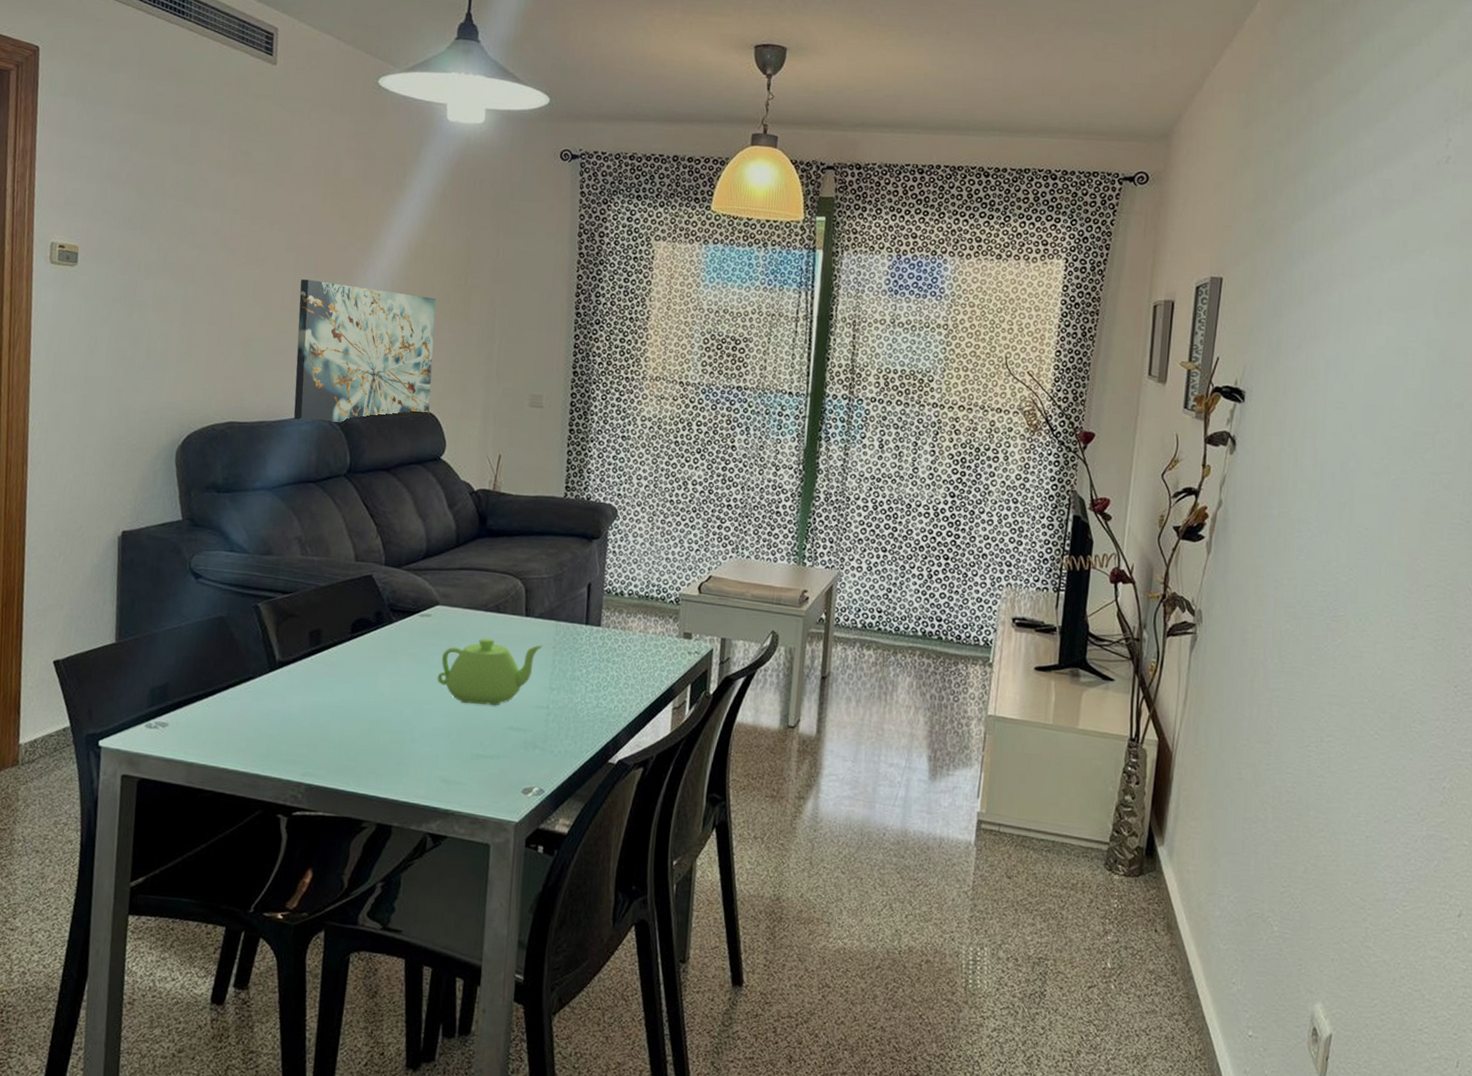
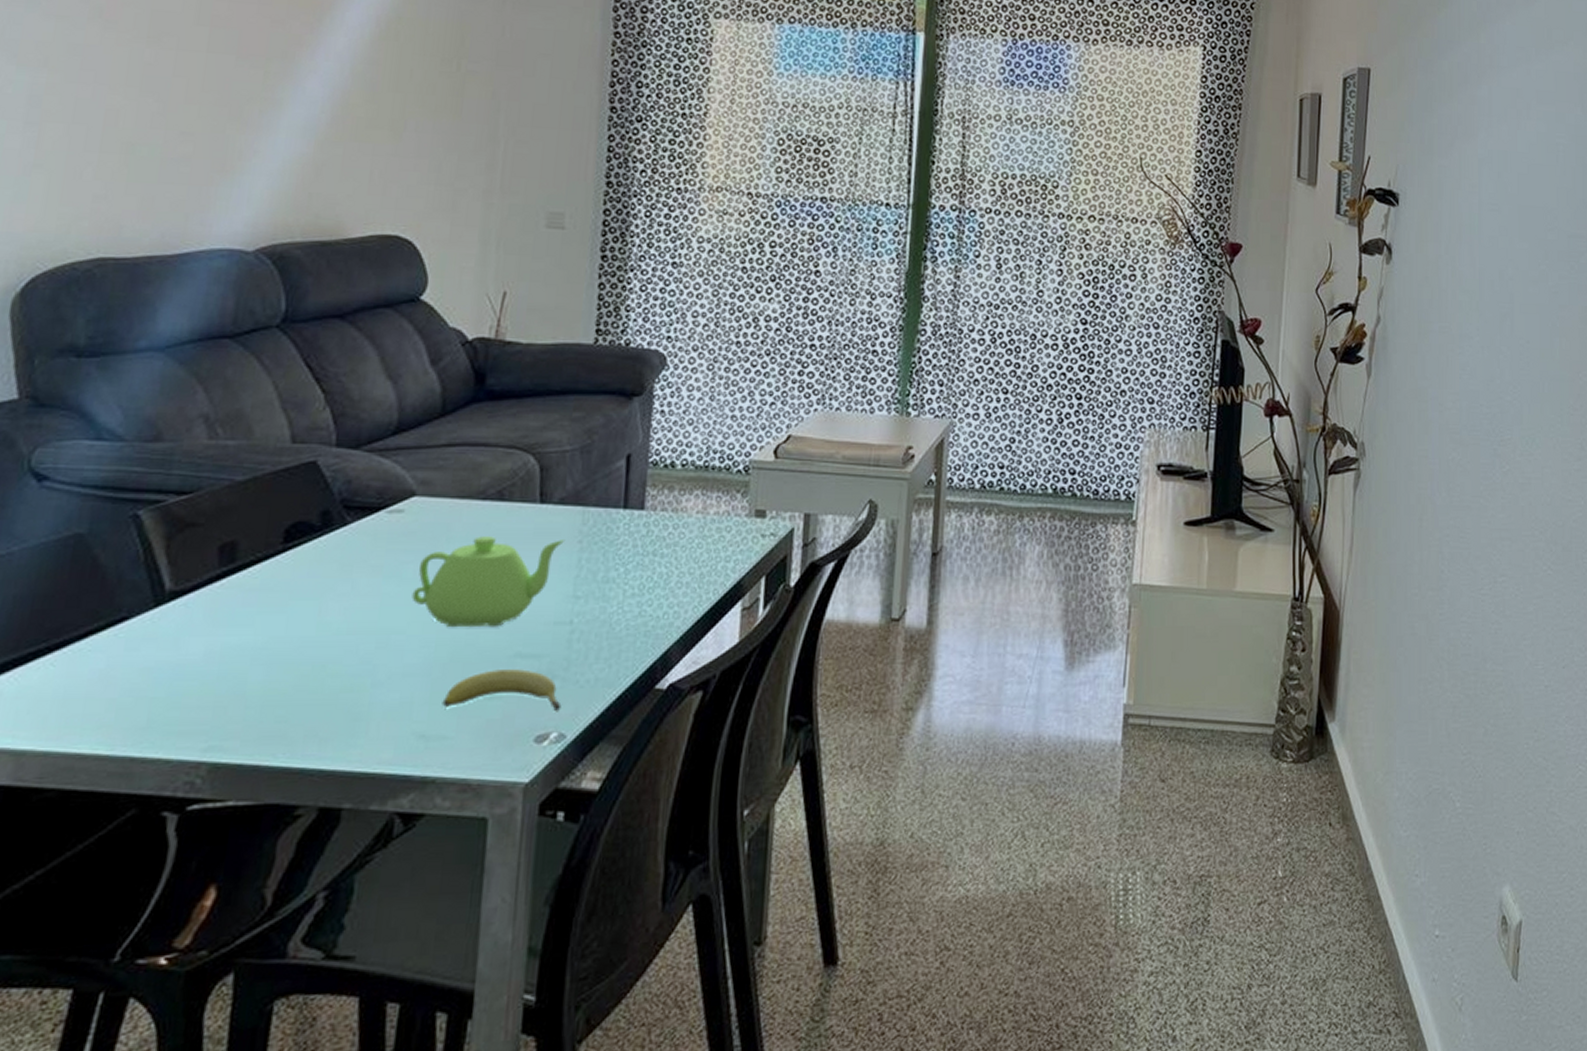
wall art: present [293,279,436,422] -> none [200,62,416,255]
fruit: none [458,737,541,773] -> present [442,669,562,712]

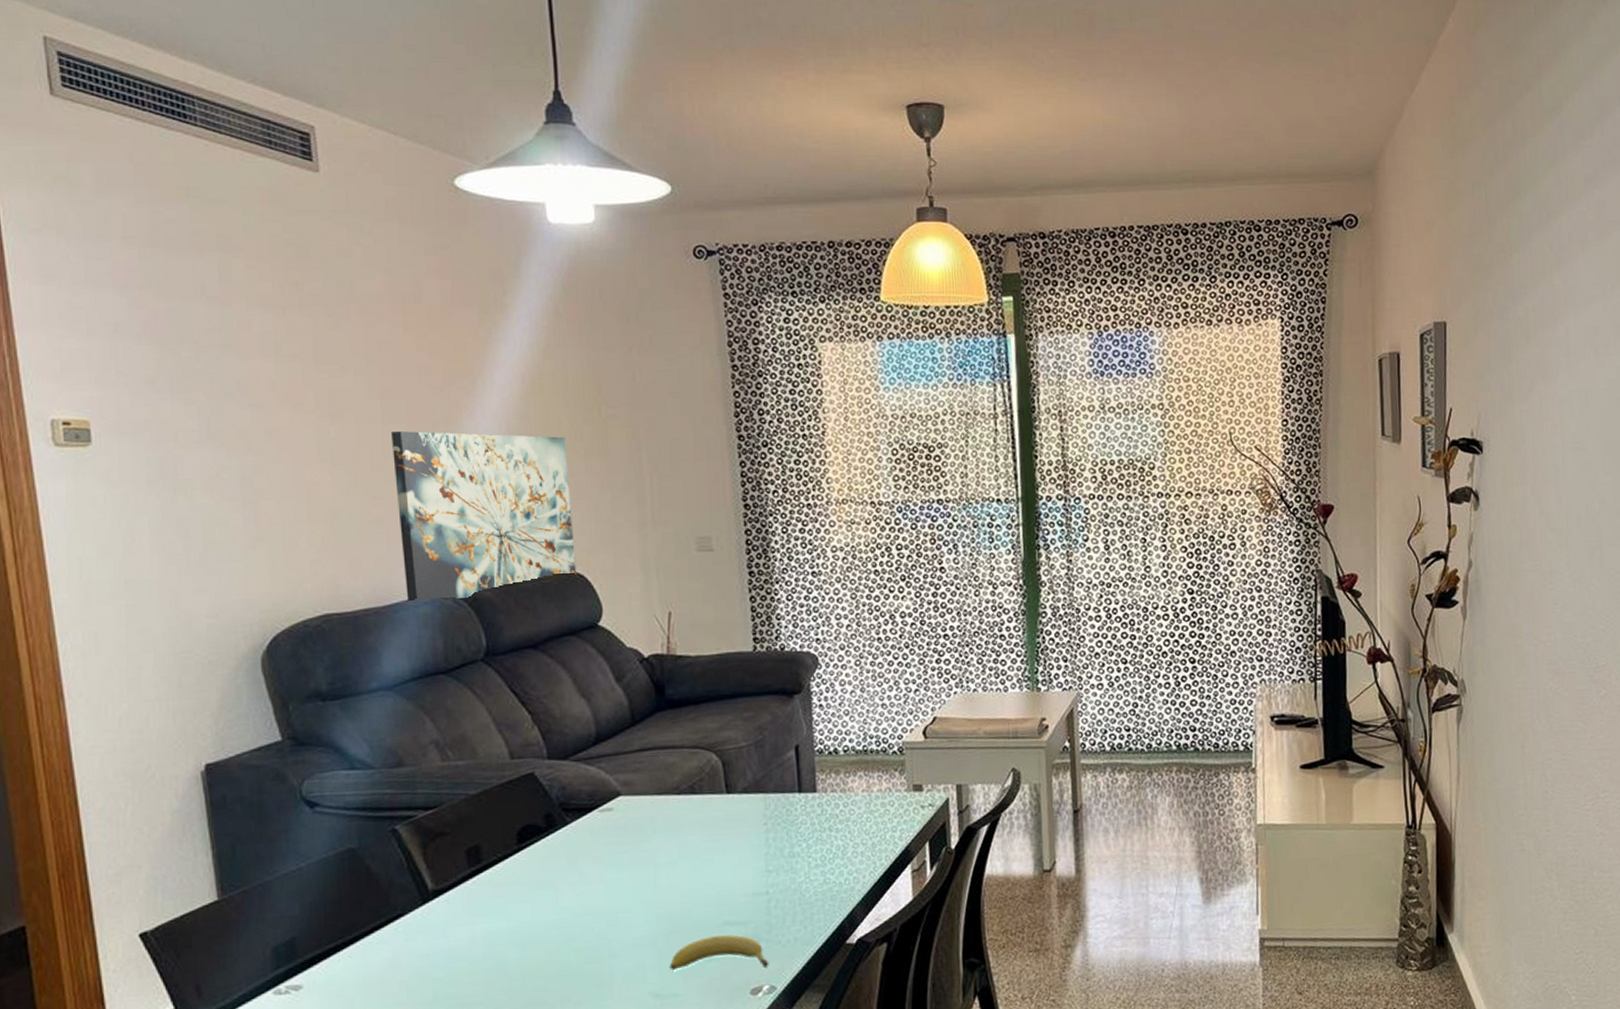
wall art: none [200,62,416,255] -> present [390,431,576,601]
teapot: present [412,536,566,628] -> none [631,823,753,904]

